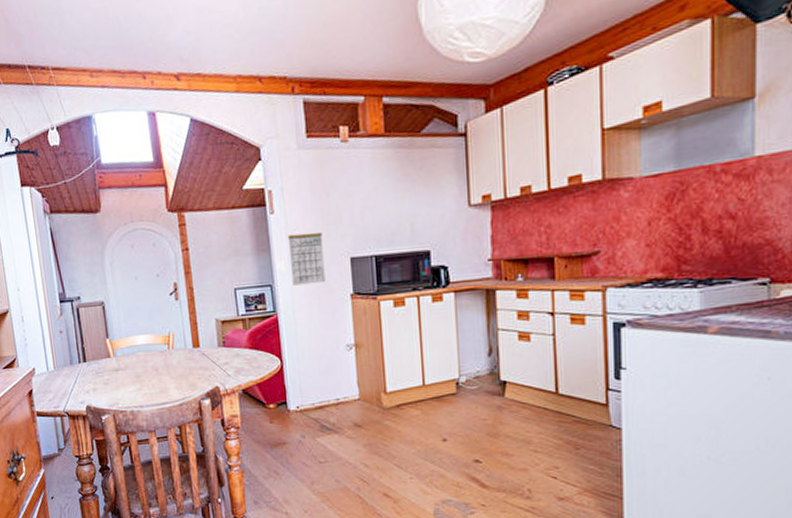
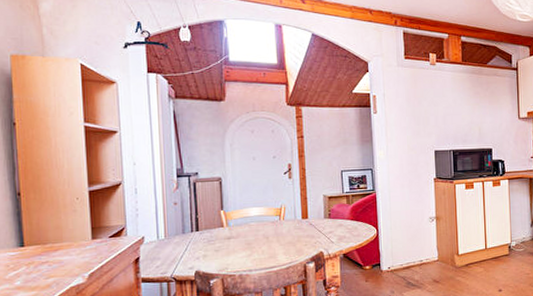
calendar: present [287,229,326,286] -> none [387,127,415,170]

